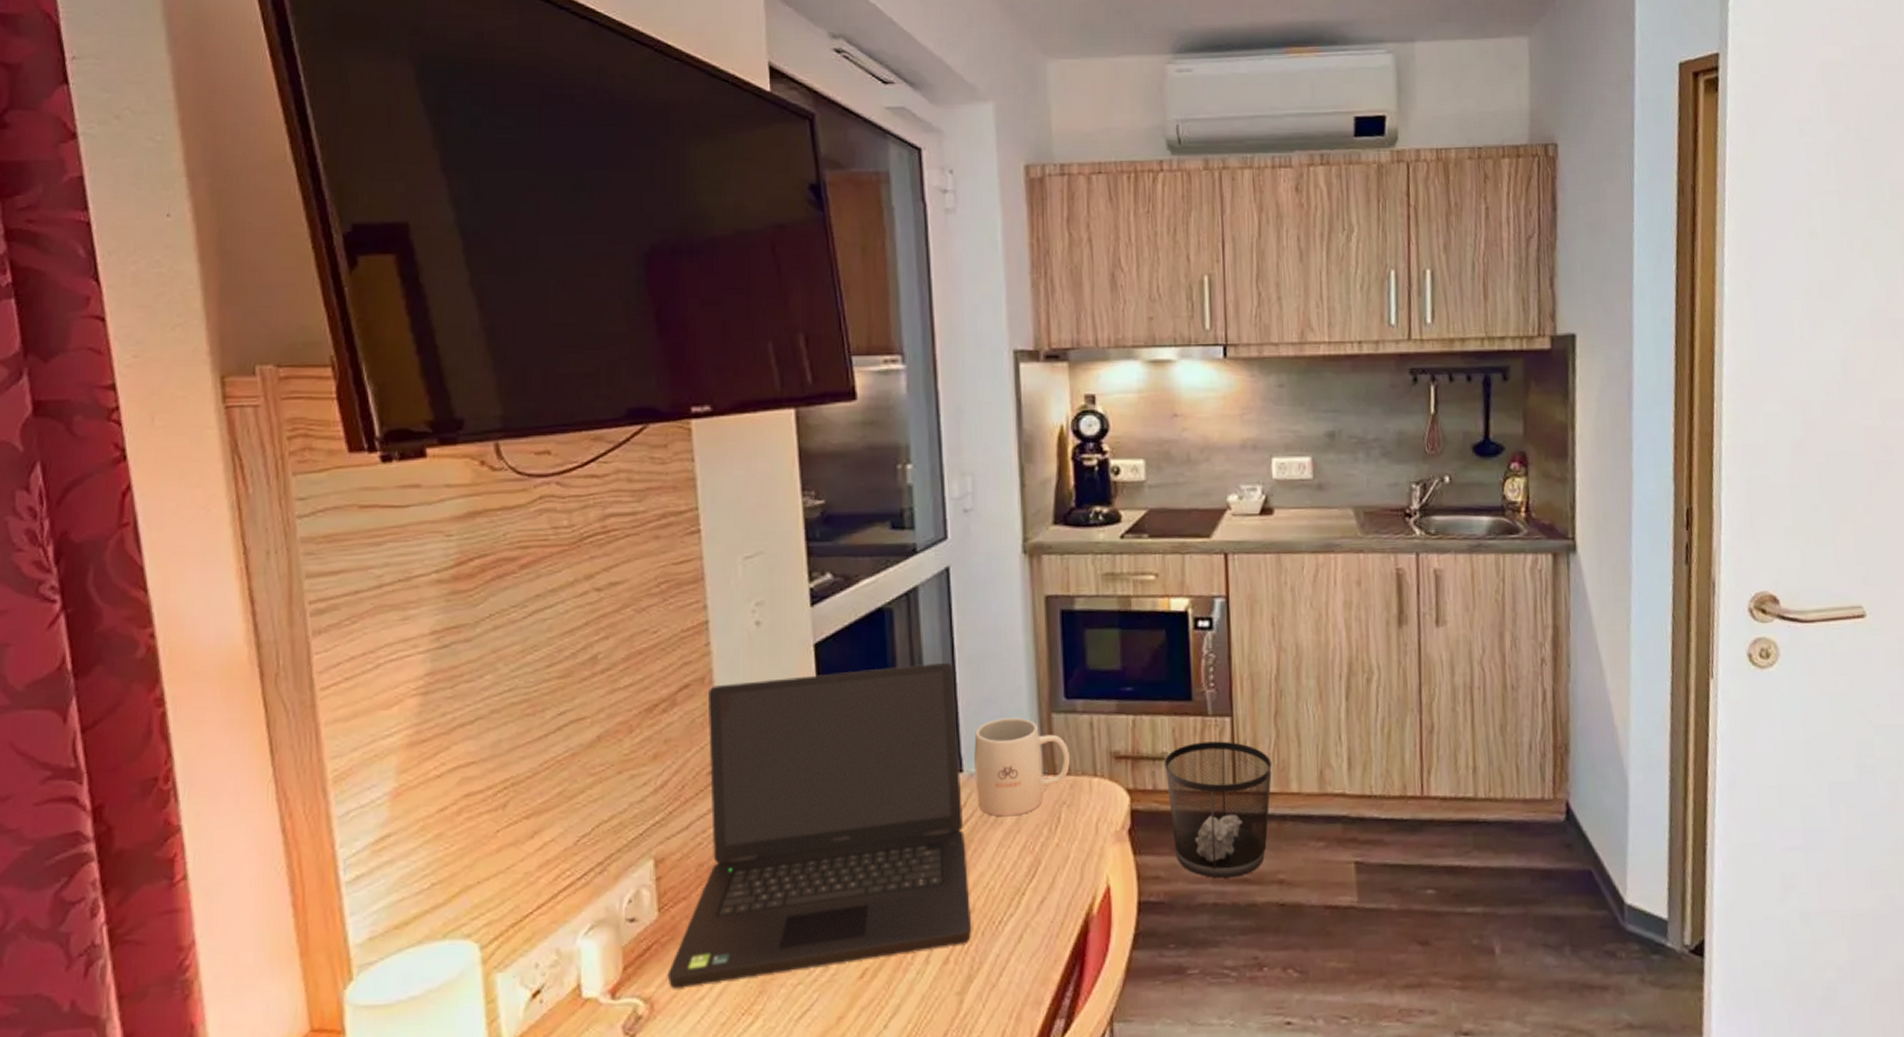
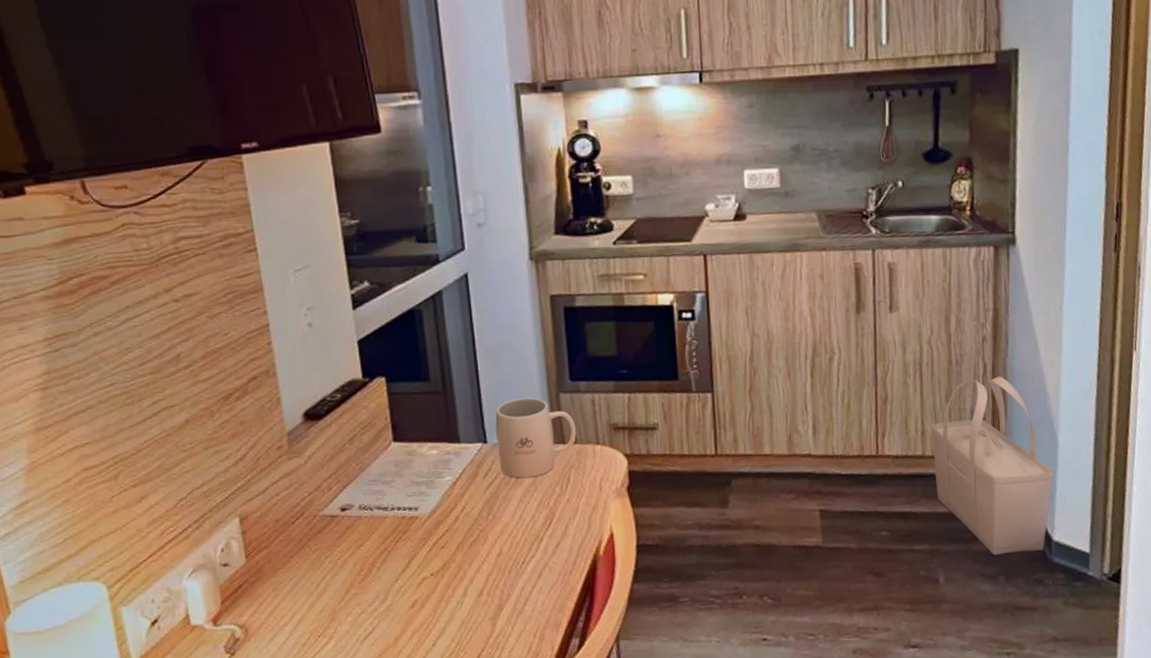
laptop: present [667,662,971,989] -> none [256,353,500,618]
waste bin: present [1164,741,1272,878] -> none [655,413,748,525]
shopping bag: none [1484,705,1624,921] -> present [931,376,1053,555]

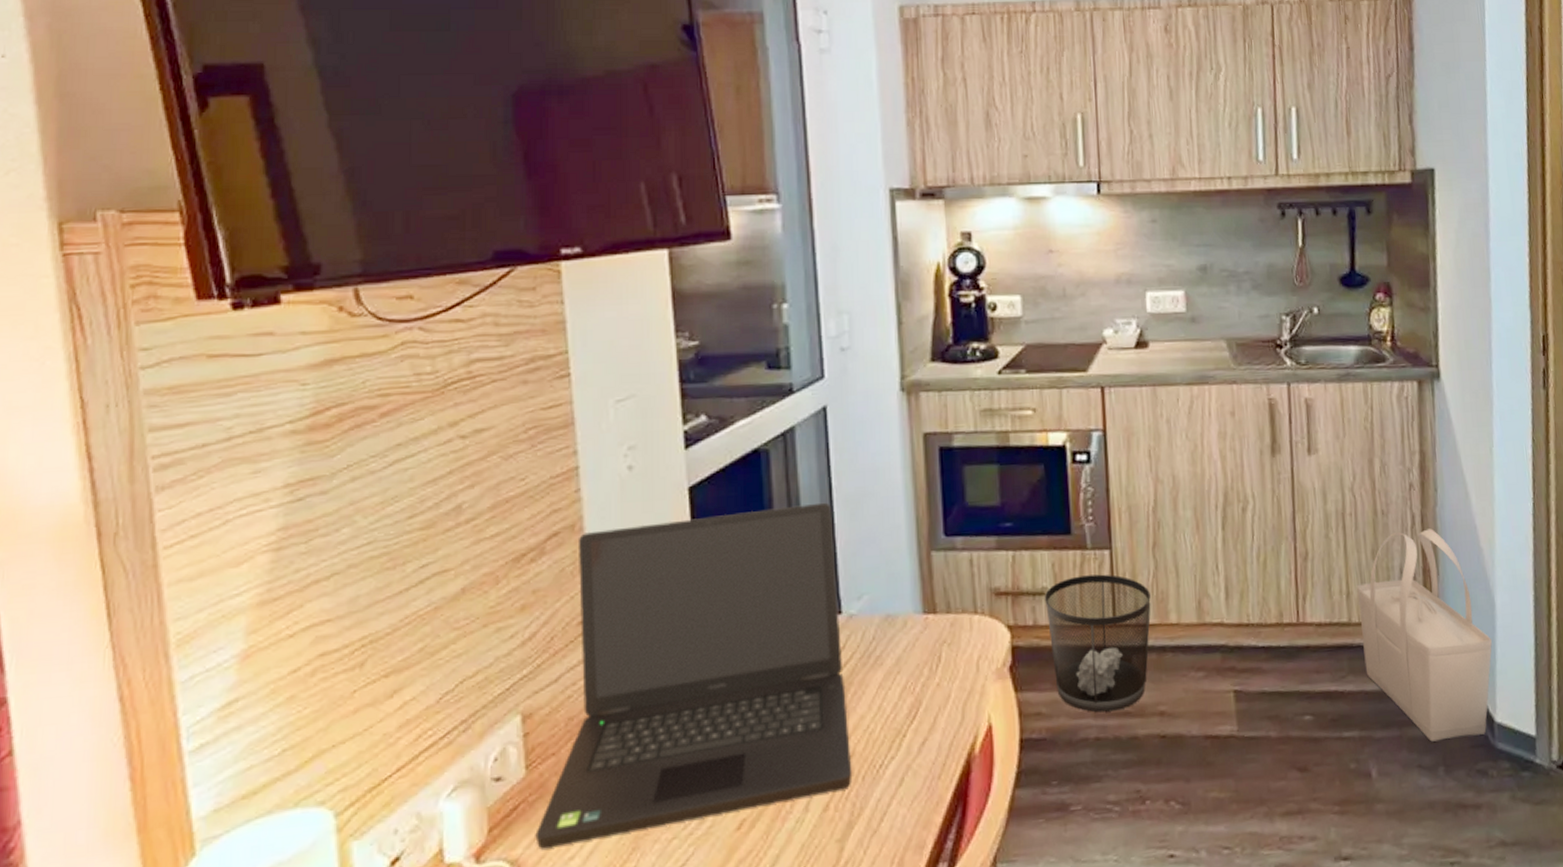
laptop: none [256,353,500,618] -> present [535,502,851,849]
mug: present [495,397,576,479] -> none [853,556,950,658]
waste bin: none [655,413,748,525] -> present [1044,574,1151,713]

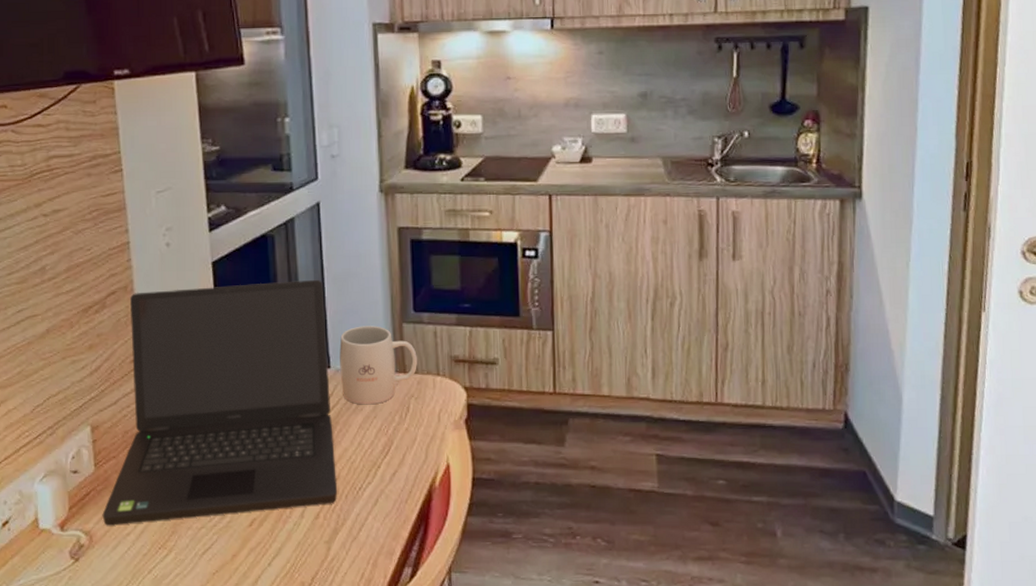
mug: none [853,556,950,658] -> present [339,326,417,405]
waste bin: present [1044,574,1151,713] -> none [495,351,586,462]
shopping bag: present [1357,528,1492,742] -> none [772,330,897,512]

